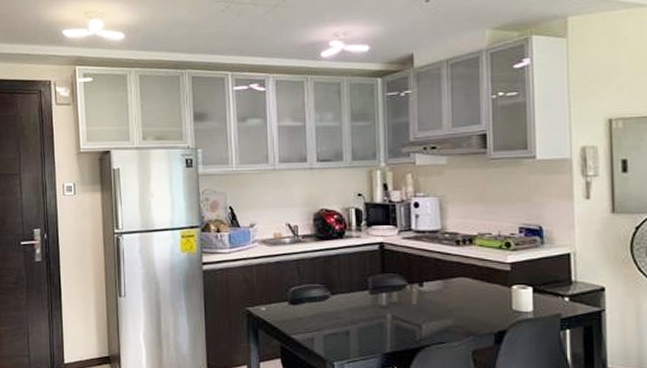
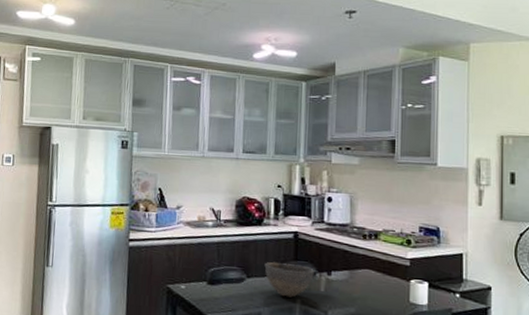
bowl: none [349,277,404,313] -> present [264,262,314,298]

